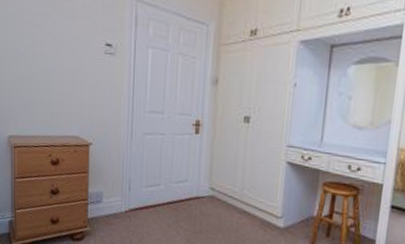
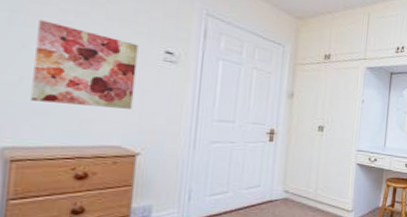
wall art: none [22,26,86,102] -> present [31,20,139,109]

